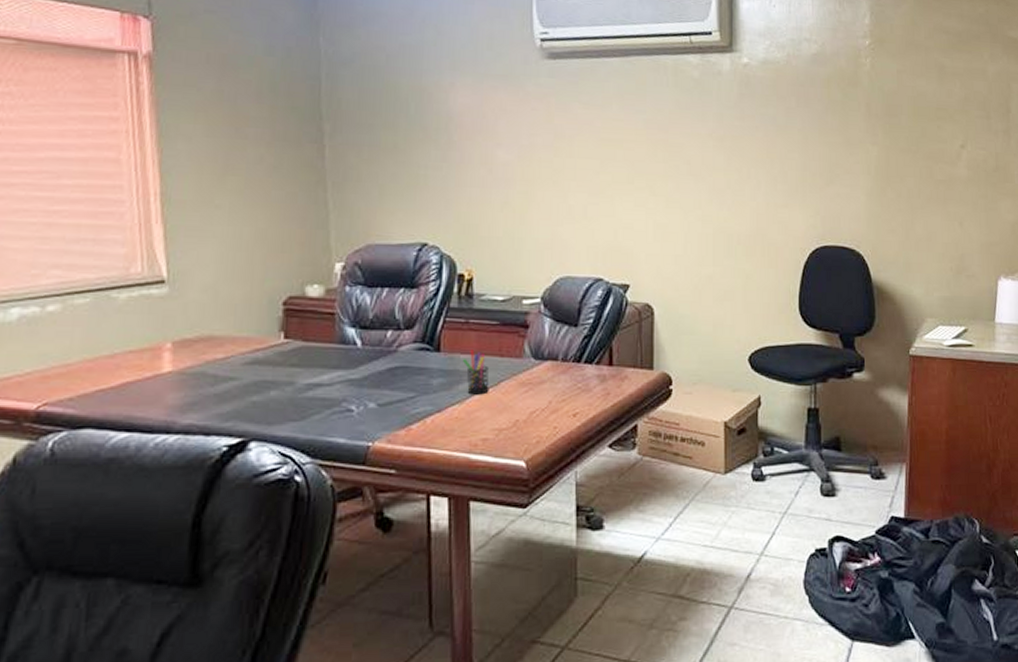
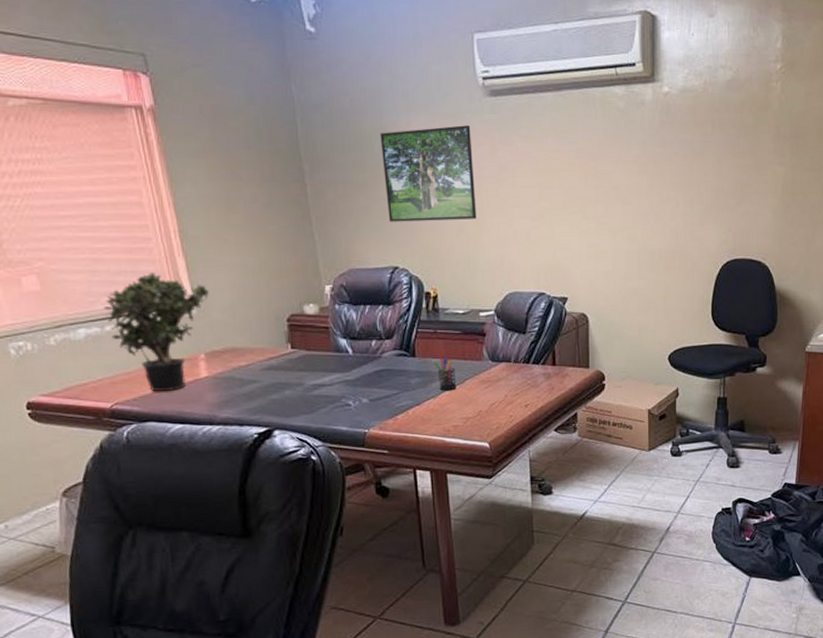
potted plant: none [49,242,188,390] -> present [104,273,209,392]
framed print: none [418,88,526,193] -> present [380,125,477,222]

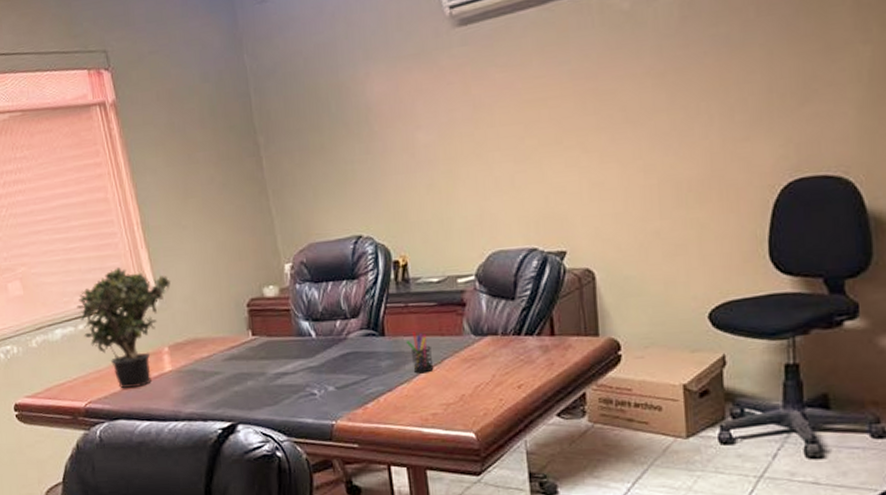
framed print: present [380,125,477,222] -> none [337,64,449,186]

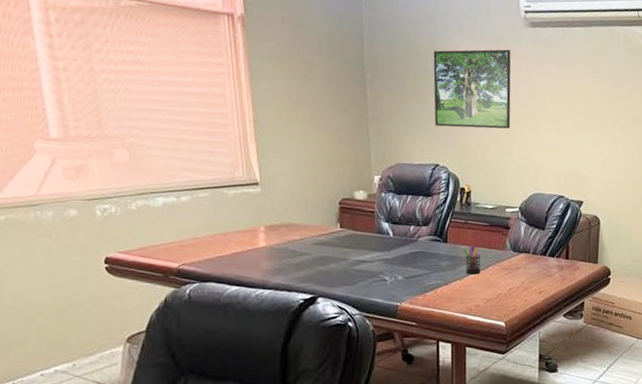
potted plant: present [76,267,171,389] -> none [182,154,274,257]
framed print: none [337,64,449,186] -> present [433,49,511,129]

